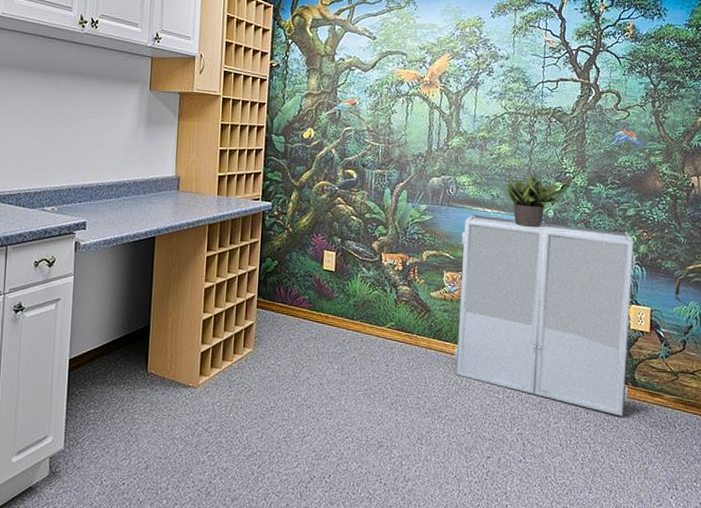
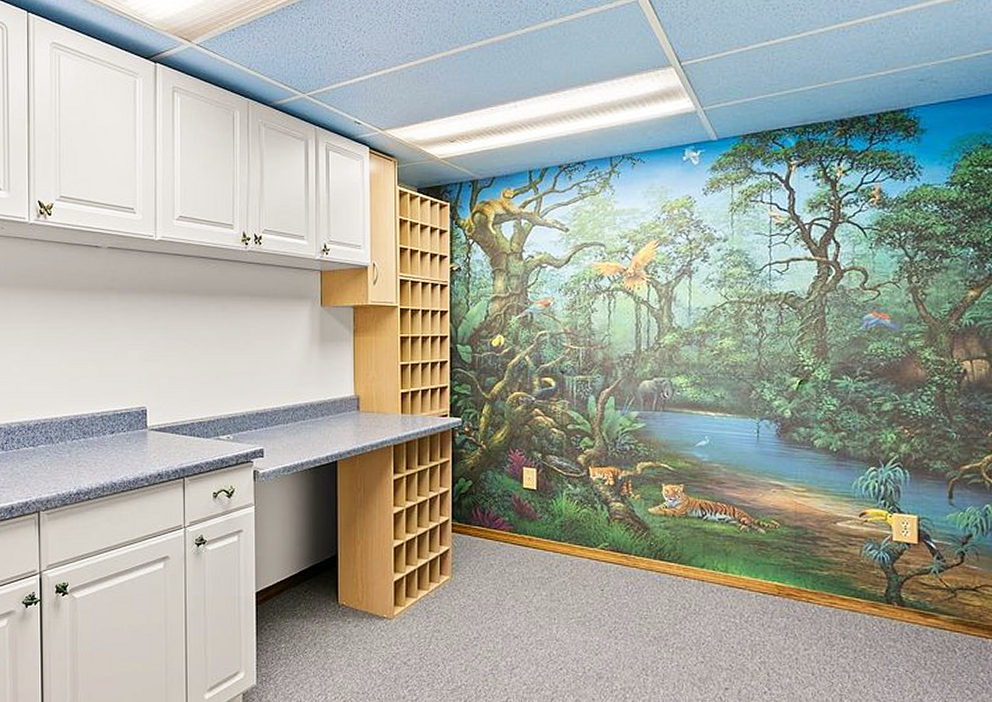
cabinet: present [454,214,636,417] -> none [680,418,896,641]
potted plant: present [505,172,570,227] -> none [731,367,810,430]

